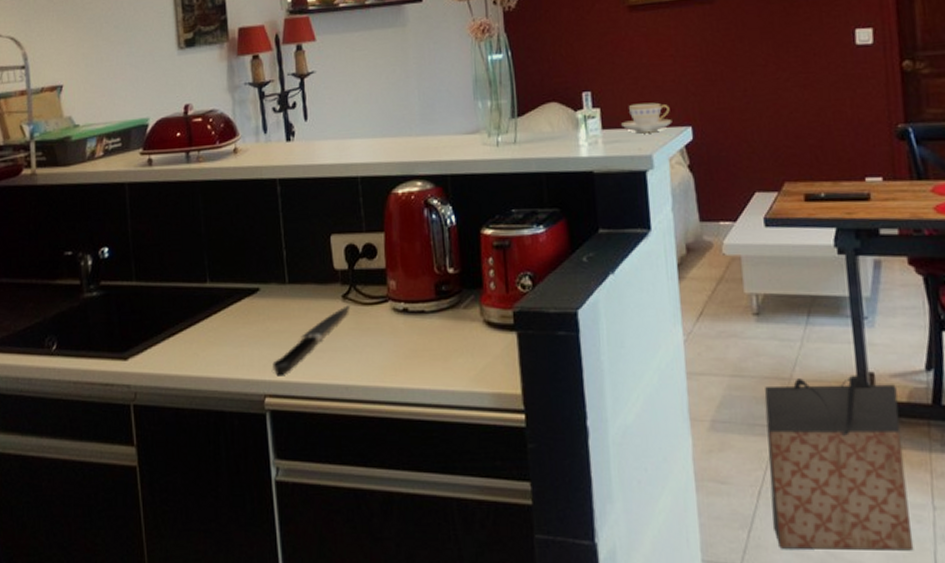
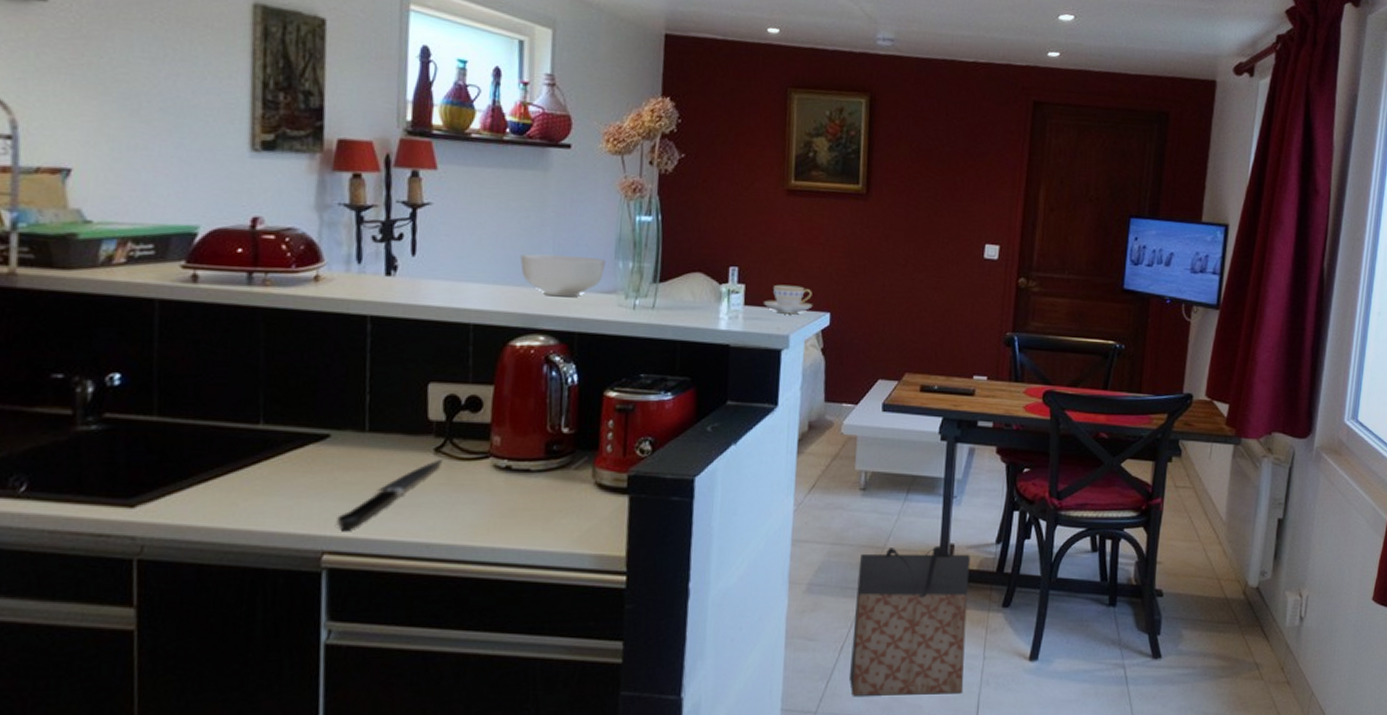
bowl: none [391,101,467,143] -> present [519,254,606,297]

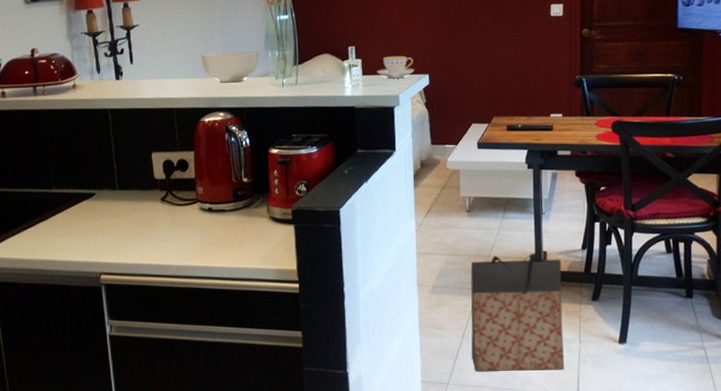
kitchen knife: present [337,459,443,530] -> none [106,206,168,258]

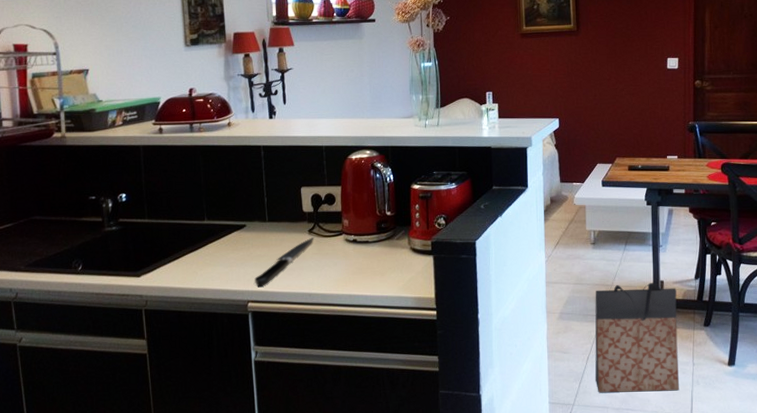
kitchen knife: none [106,206,168,258] -> present [254,237,314,287]
bowl: present [200,51,260,83] -> none [349,95,405,123]
teacup: present [376,55,415,79] -> none [511,101,546,122]

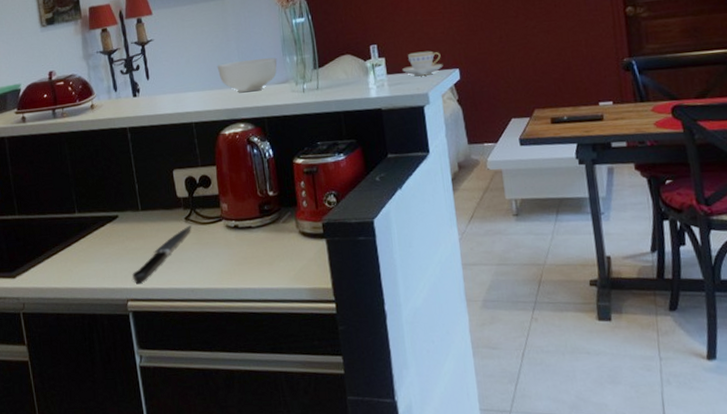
bowl: none [349,95,405,123] -> present [217,57,277,93]
teacup: none [511,101,546,122] -> present [401,51,443,77]
bag: present [594,282,680,393] -> none [524,258,646,397]

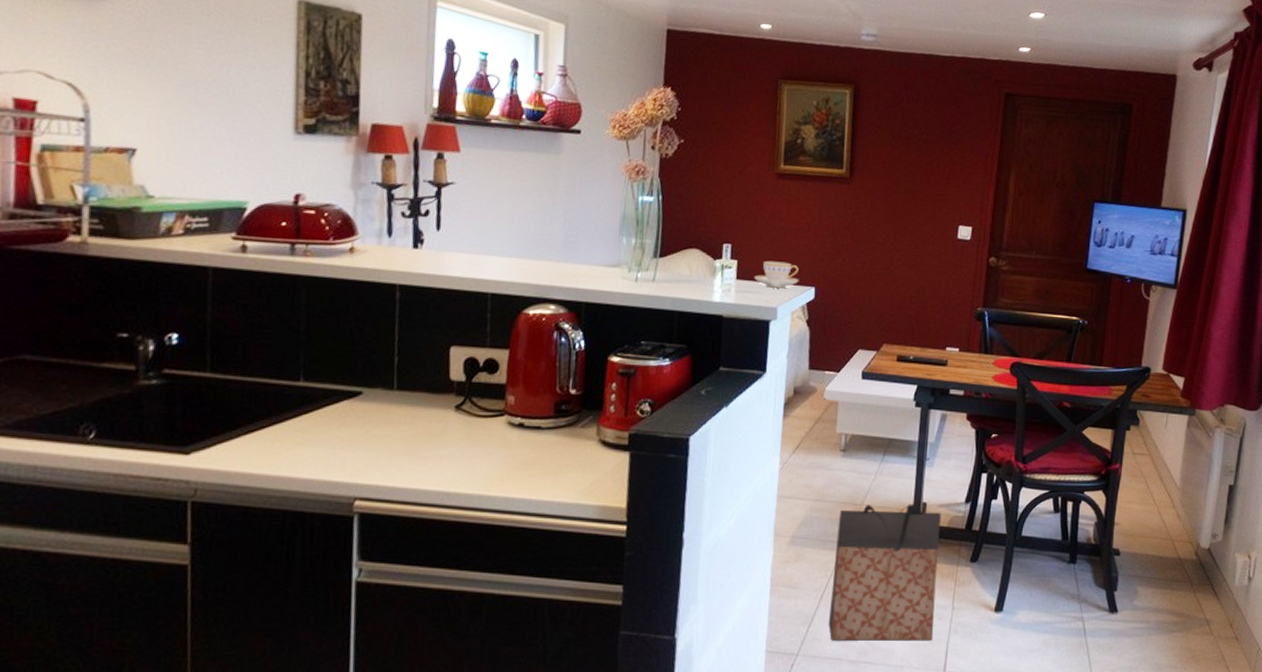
kitchen knife: present [132,225,192,283] -> none [367,416,463,479]
bowl: present [217,57,277,93] -> none [533,230,612,270]
bag: none [524,258,646,397] -> present [828,503,941,641]

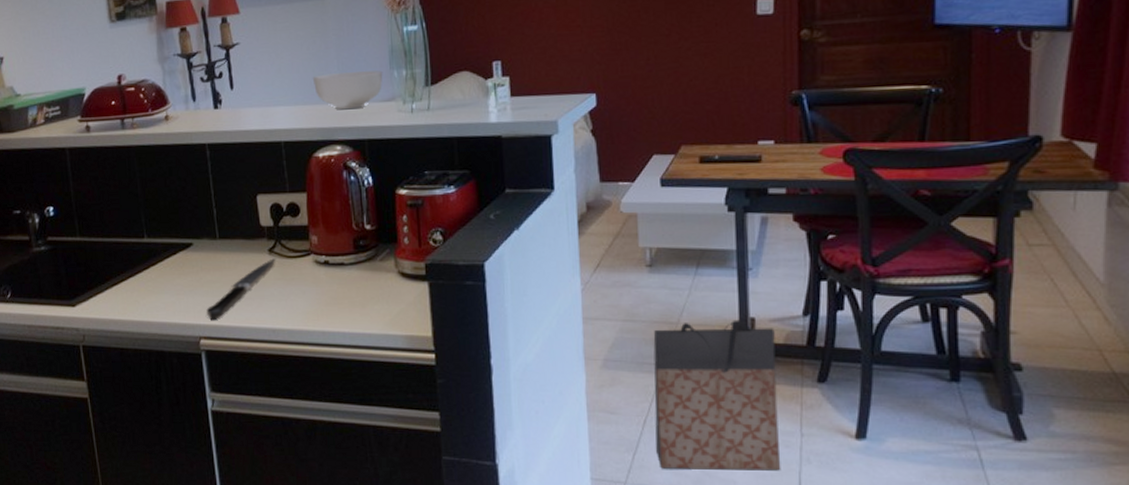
kitchen knife: none [367,416,463,479] -> present [206,258,276,320]
bowl: none [533,230,612,270] -> present [312,70,383,110]
teacup: present [753,260,799,289] -> none [528,71,578,101]

